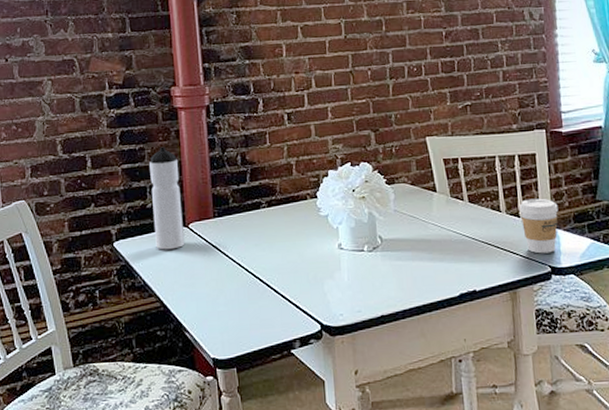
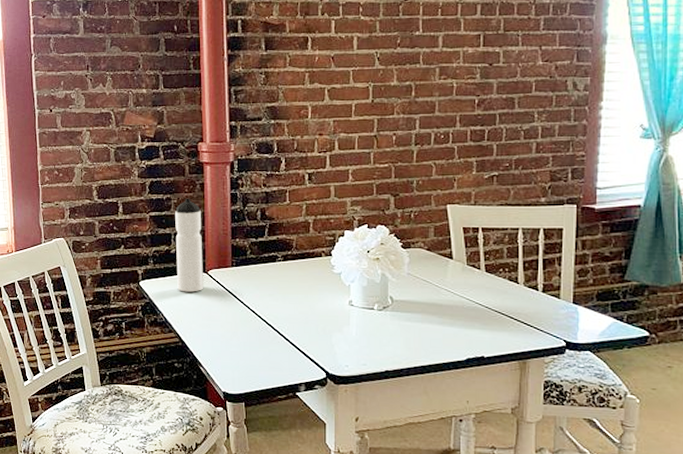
coffee cup: present [519,198,559,254] -> none [538,273,581,328]

